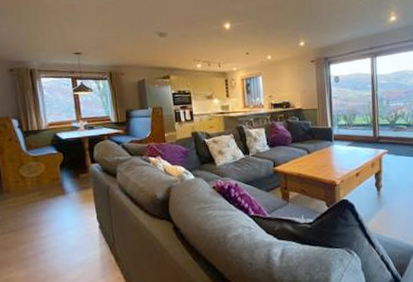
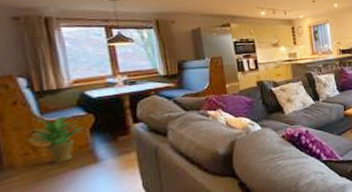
potted plant: none [17,153,56,191] -> present [26,116,85,163]

